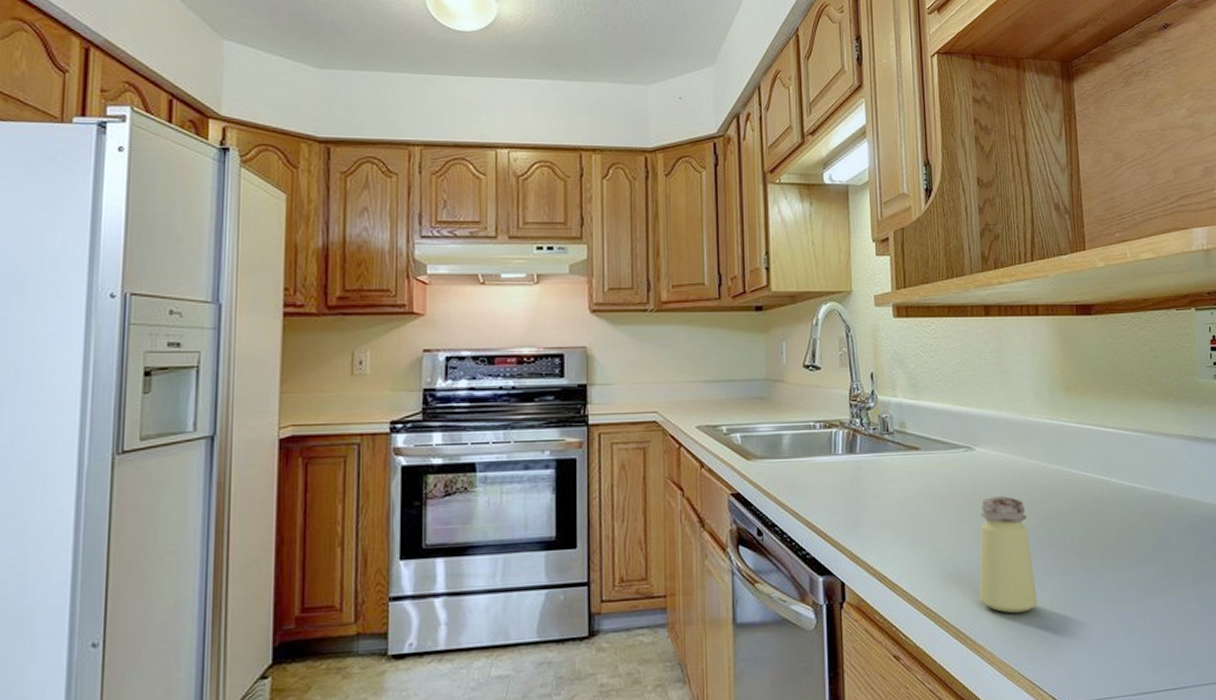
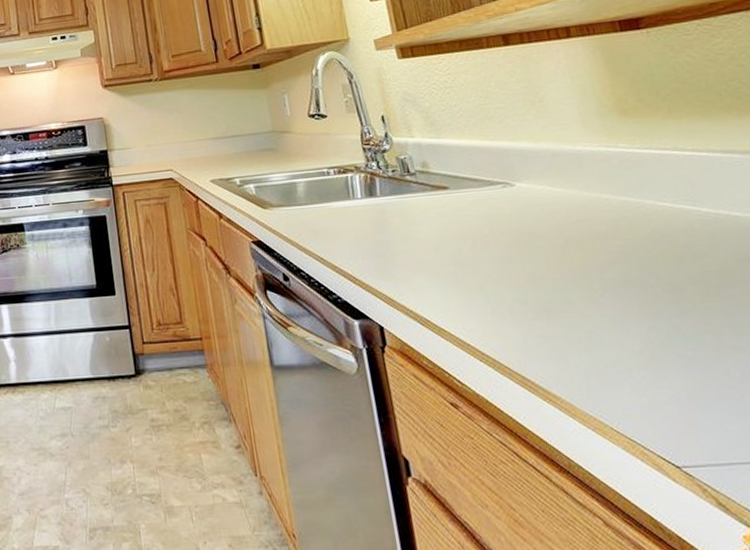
saltshaker: present [979,496,1037,614] -> none [532,233,623,361]

